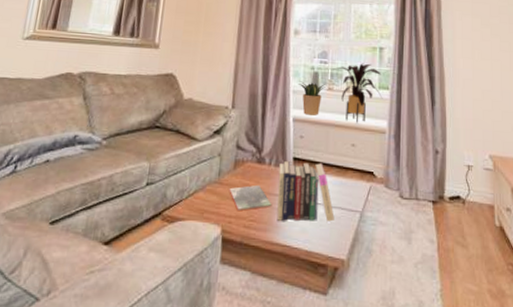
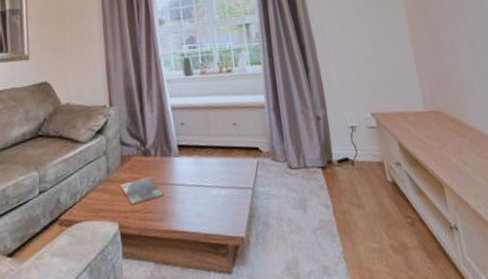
books: present [277,161,335,222] -> none [165,145,227,209]
potted plant: present [297,81,328,116] -> none [170,68,201,102]
house plant: present [333,63,383,123] -> none [203,41,257,102]

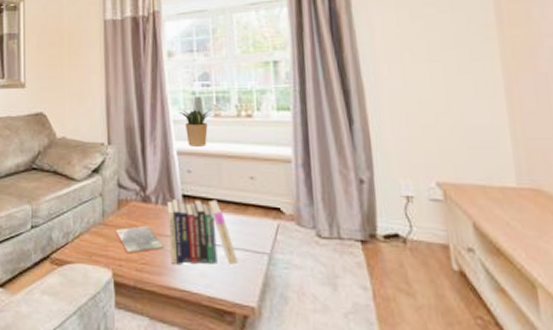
books: none [165,145,227,209] -> present [167,198,238,265]
potted plant: none [170,68,201,102] -> present [178,109,214,146]

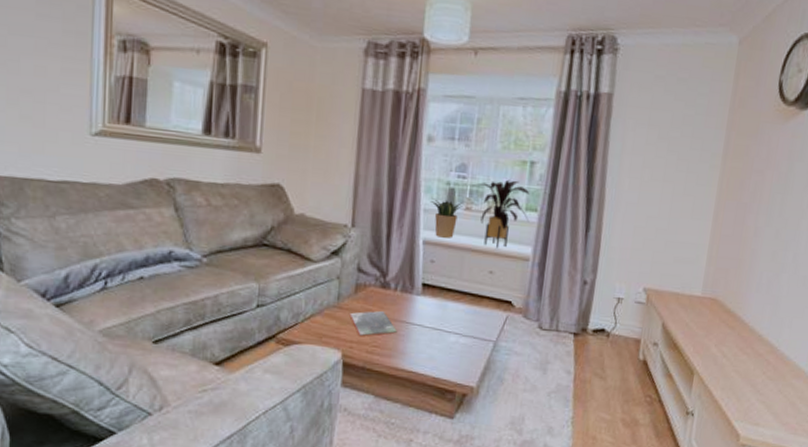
books: present [167,198,238,265] -> none [402,287,466,350]
house plant: none [218,81,284,152] -> present [473,179,530,249]

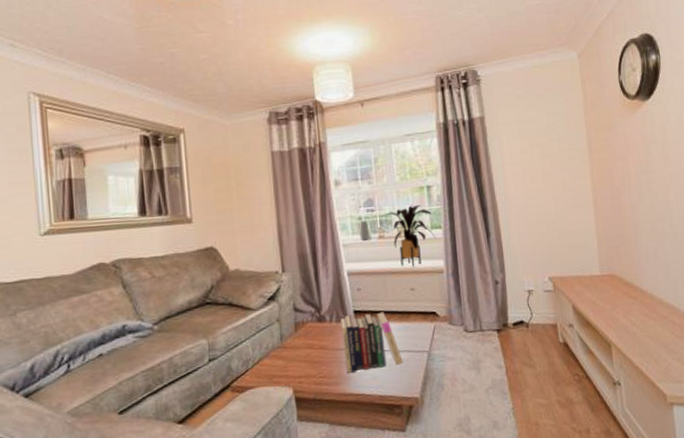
magazine: present [349,310,398,336] -> none [294,342,340,370]
books: none [402,287,466,350] -> present [340,311,403,373]
potted plant: present [429,198,466,238] -> none [346,232,379,267]

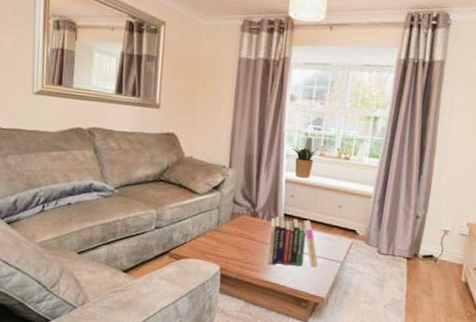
potted plant: none [346,232,379,267] -> present [291,146,321,178]
house plant: present [381,204,437,267] -> none [326,131,373,187]

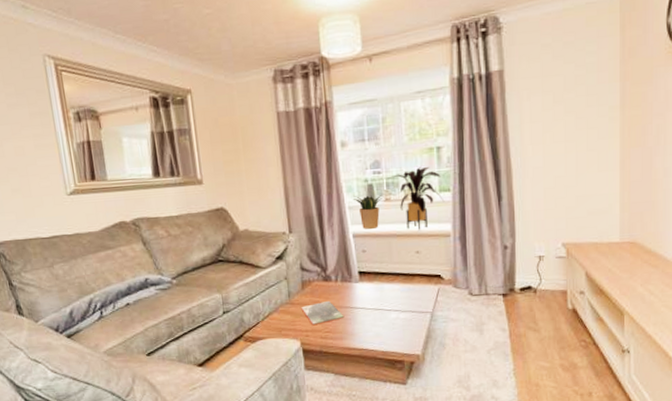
magazine: none [226,234,264,254] -> present [301,300,345,325]
books: present [267,216,318,268] -> none [345,272,406,329]
house plant: none [326,131,373,187] -> present [388,166,445,230]

